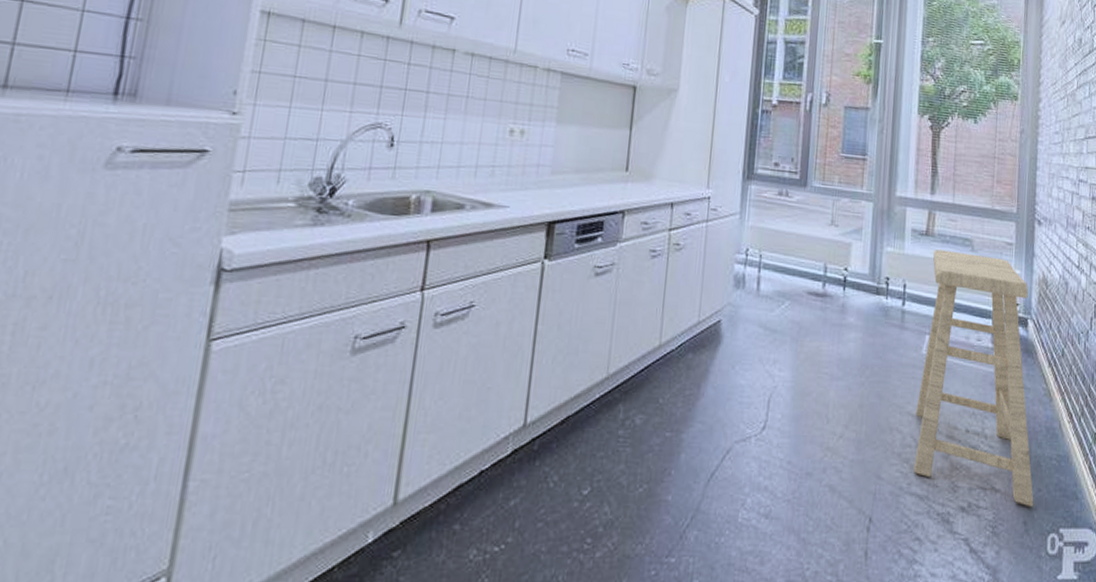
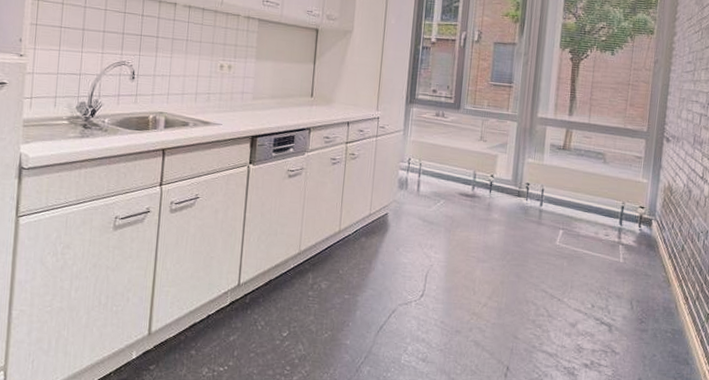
stool: present [914,249,1034,508] -> none [545,161,654,368]

